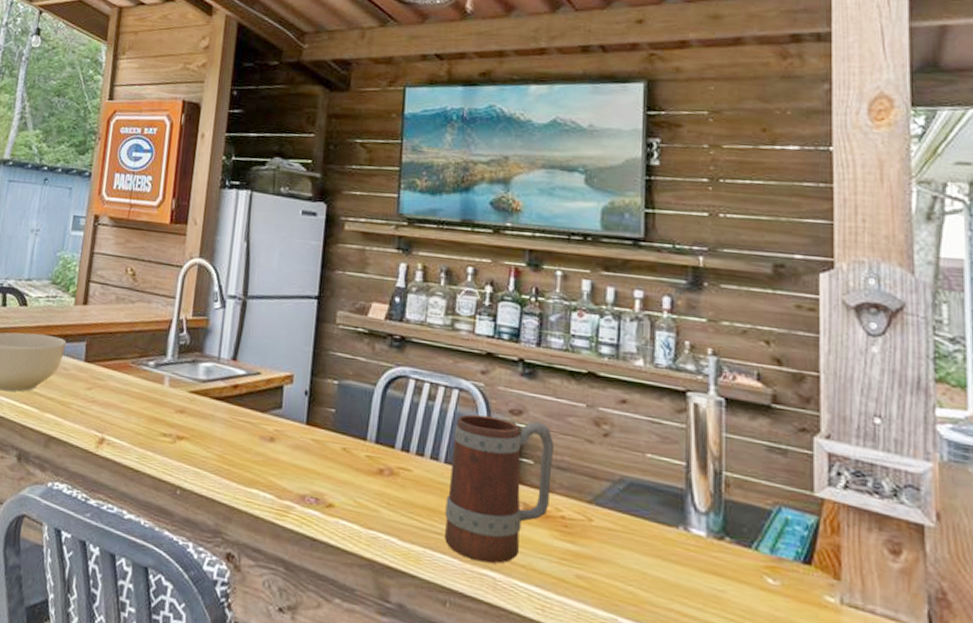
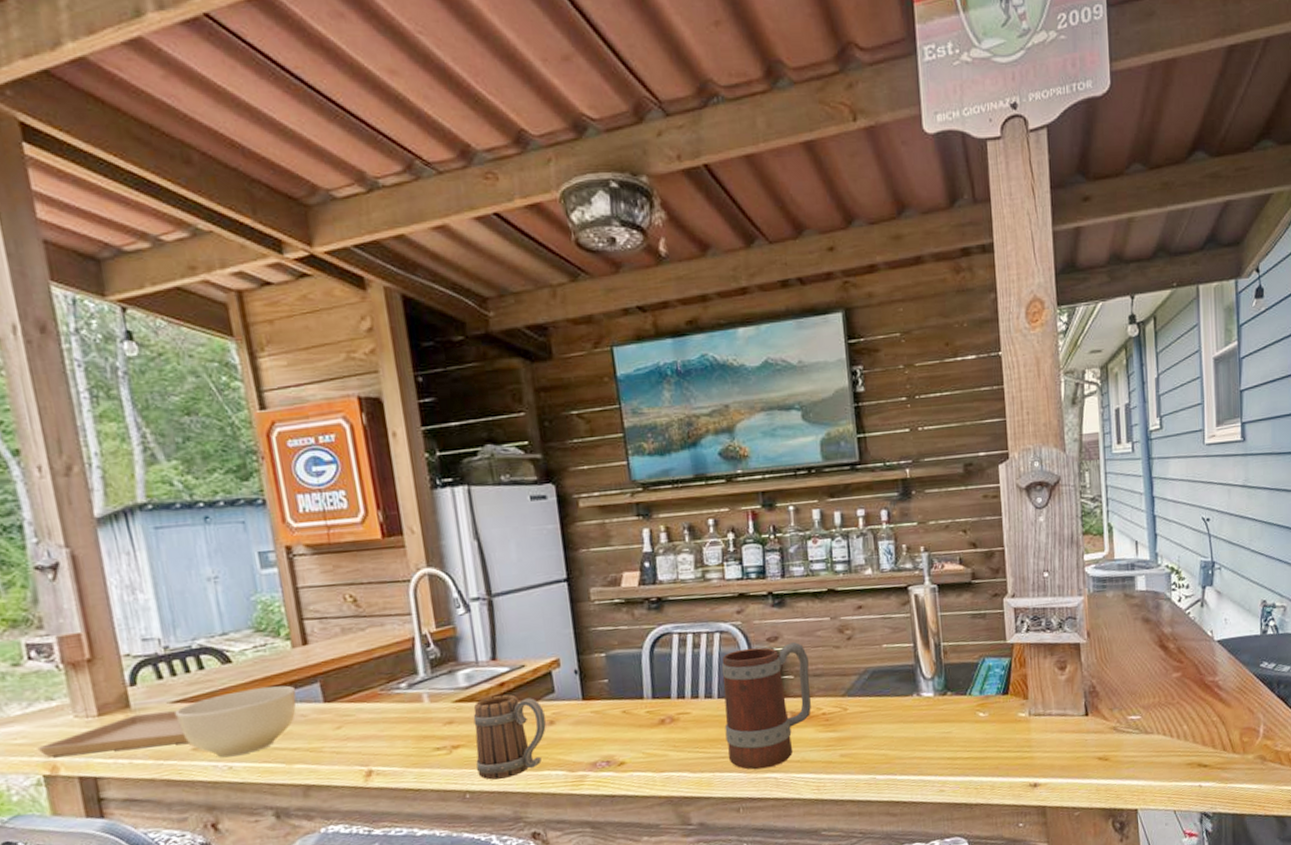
beer mug: none [192,396,268,486] -> present [473,694,546,780]

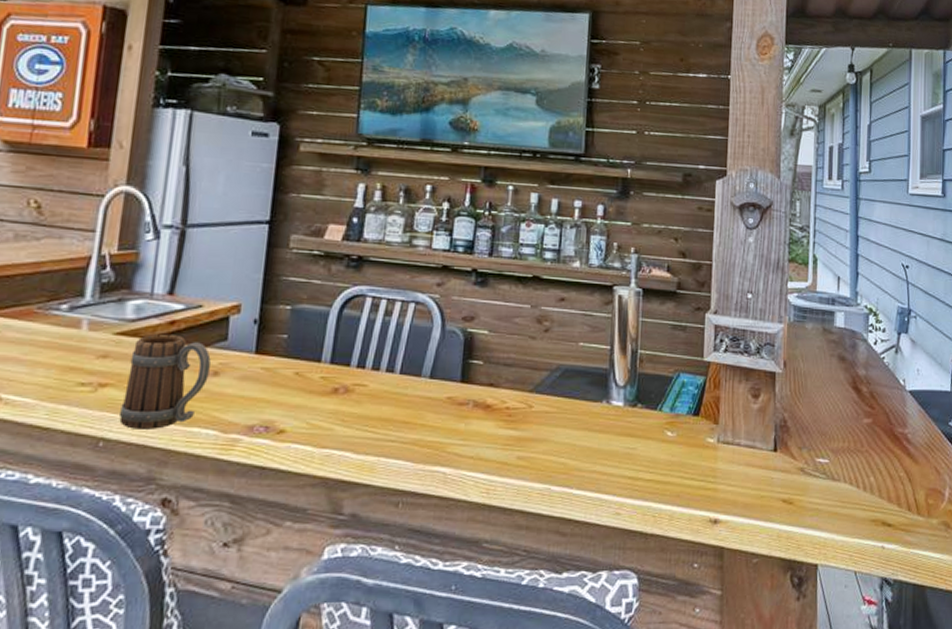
beer mug: present [721,642,811,770] -> none [397,324,502,461]

